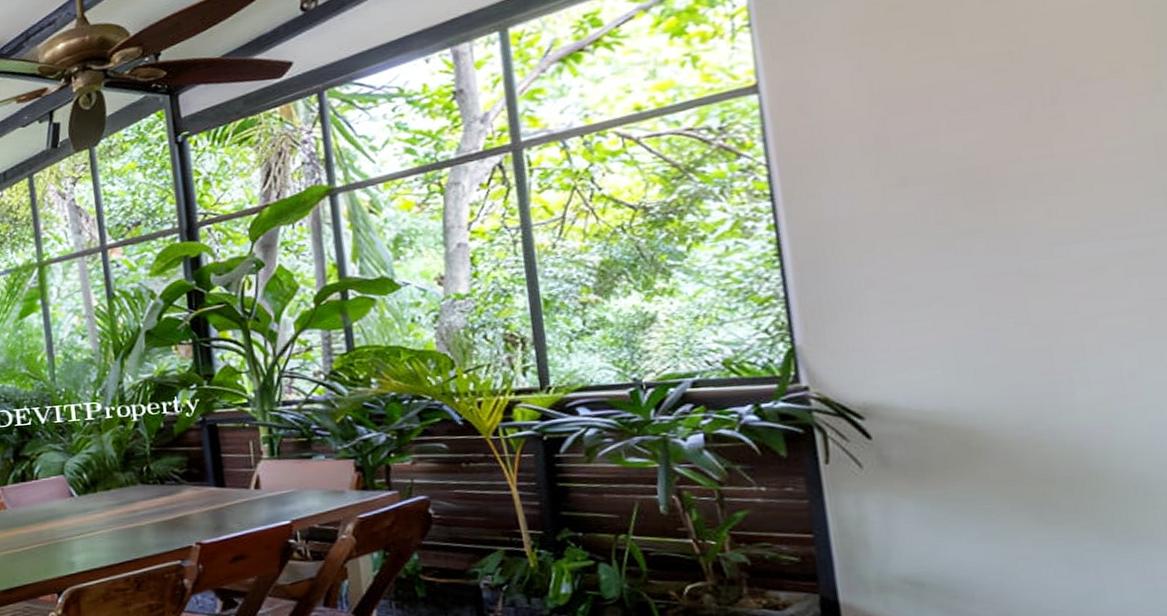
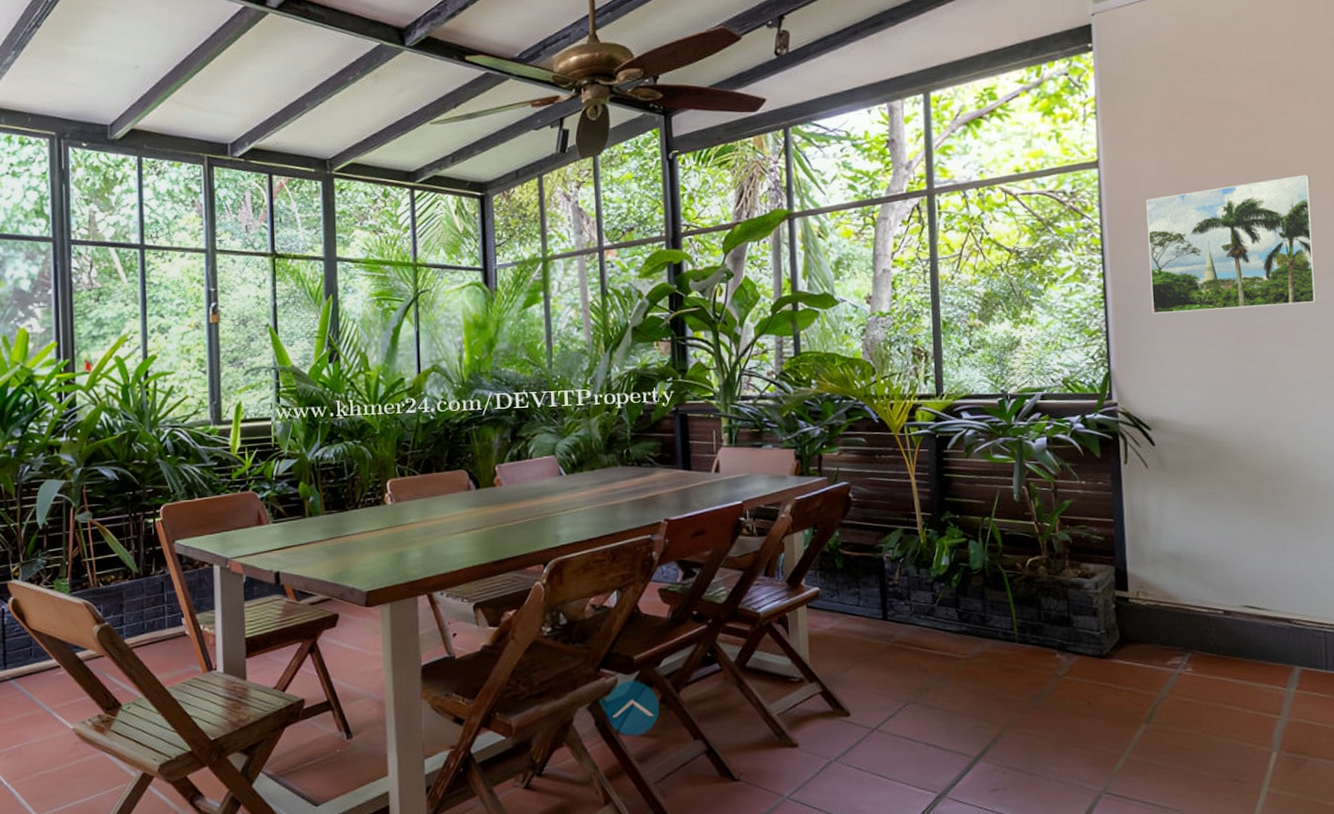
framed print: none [834,67,1129,271] -> present [1145,174,1316,314]

